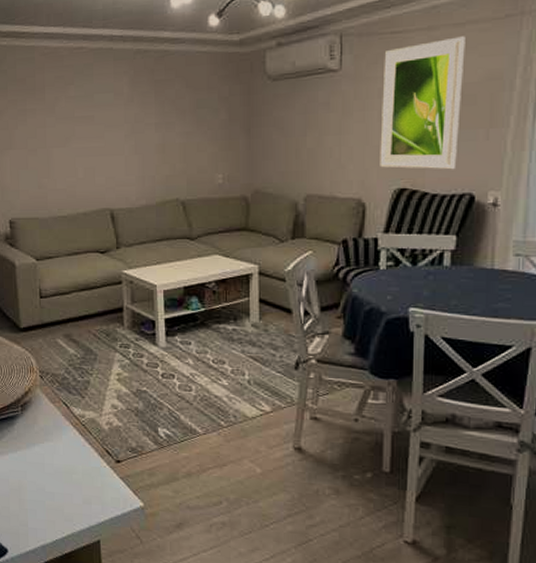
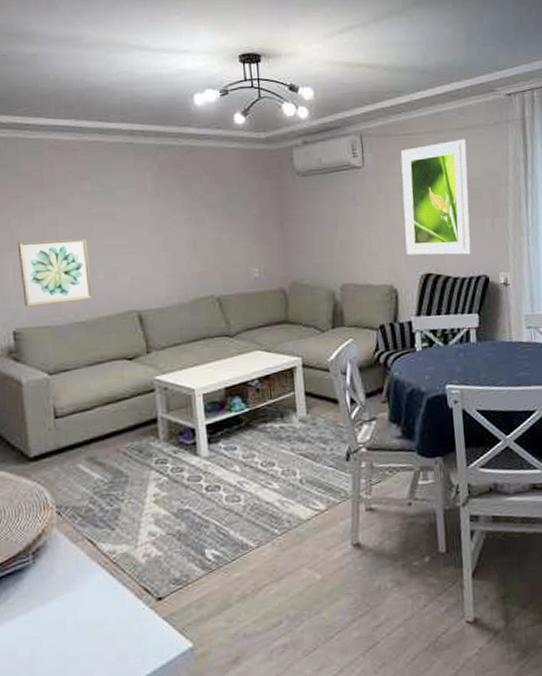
wall art: none [14,140,73,200] -> present [17,238,92,307]

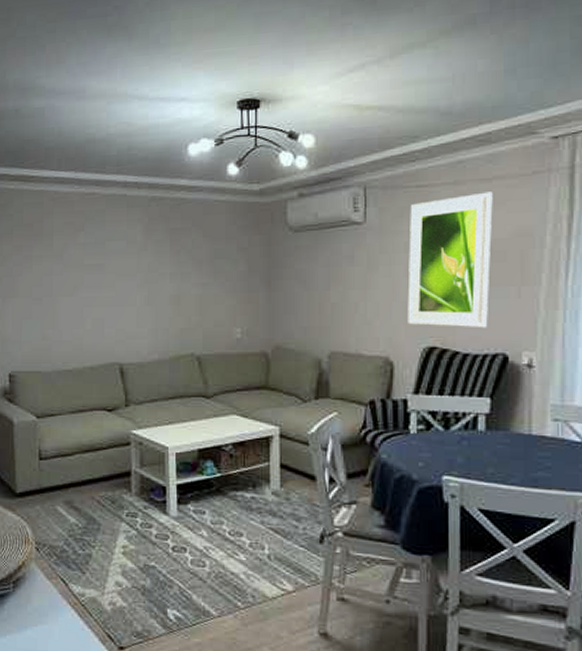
wall art: present [17,238,92,307] -> none [17,289,79,352]

